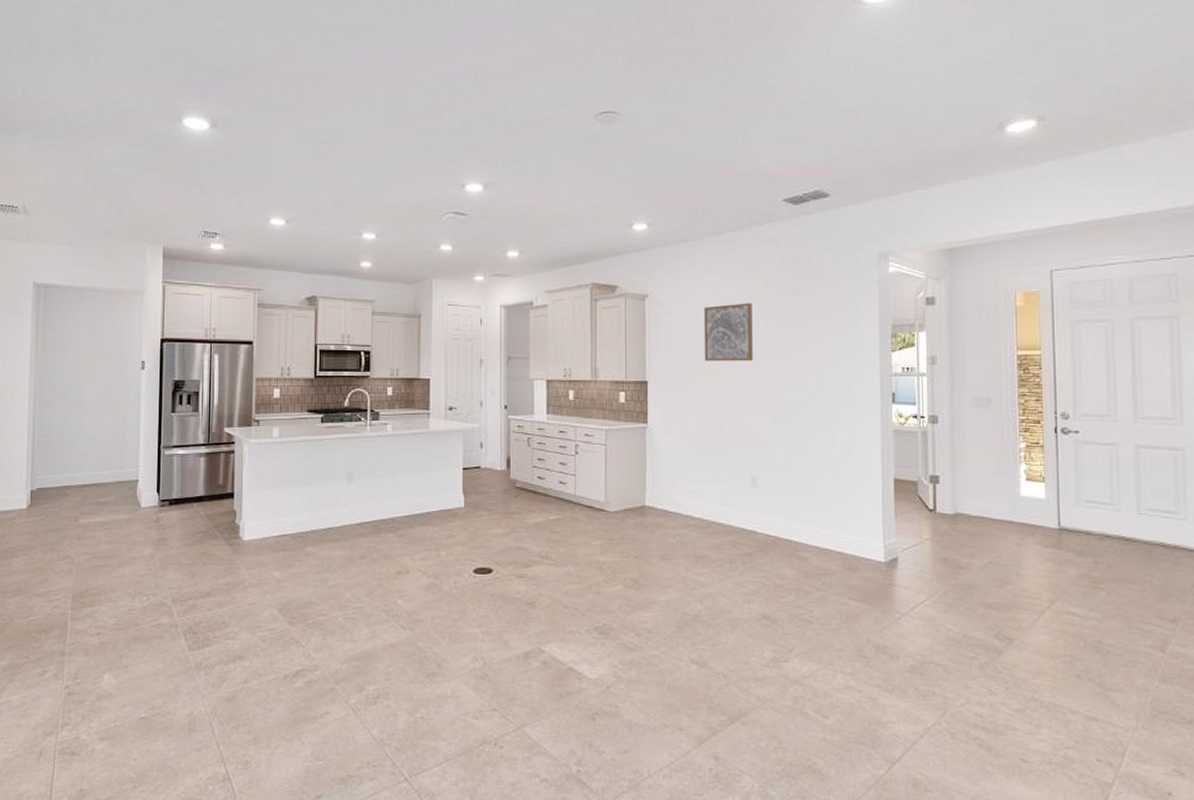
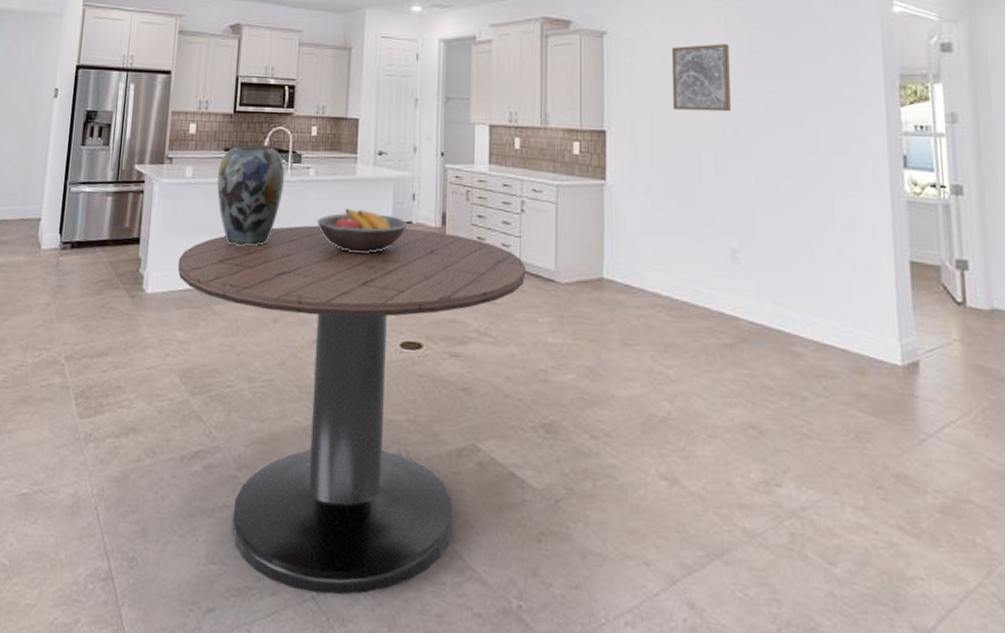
dining table: none [270,472,580,776] -> present [177,225,525,595]
vase: none [302,407,365,495] -> present [217,146,285,247]
fruit bowl: none [395,459,477,495] -> present [316,209,408,253]

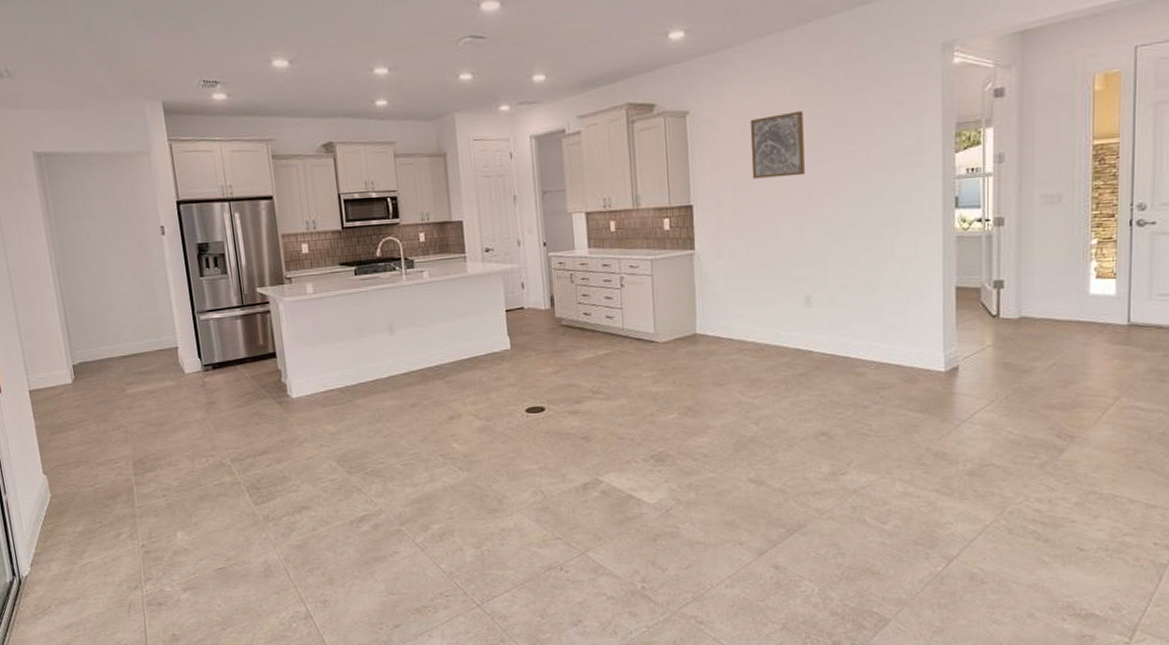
dining table: present [177,225,525,595] -> none [315,313,629,603]
vase: present [217,146,285,247] -> none [337,257,402,348]
fruit bowl: present [316,209,408,253] -> none [436,302,521,340]

